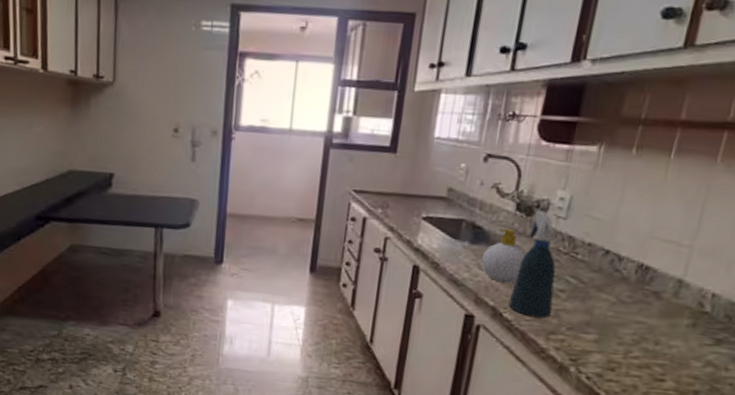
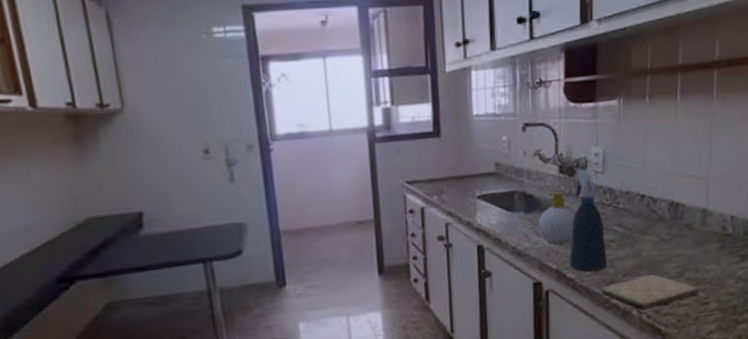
cutting board: none [538,334,656,370] -> present [600,274,699,309]

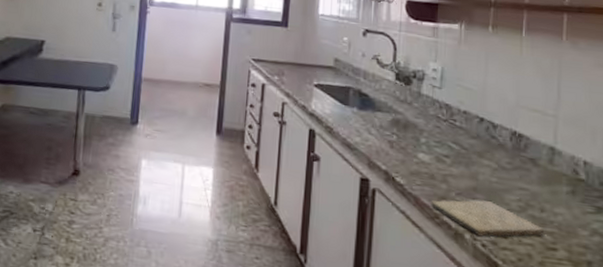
soap bottle: present [538,192,576,245] -> none [370,96,410,148]
spray bottle: present [569,169,607,271] -> none [399,80,440,183]

